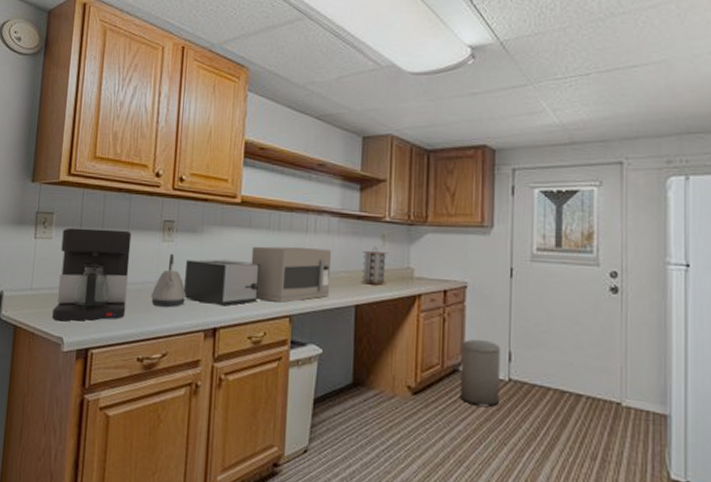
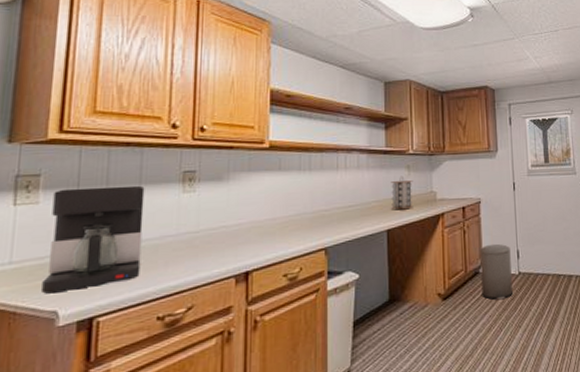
kettle: present [150,253,187,308] -> none [170,203,214,261]
toaster: present [184,259,261,306] -> none [210,202,293,250]
microwave: present [251,246,332,303] -> none [283,183,363,238]

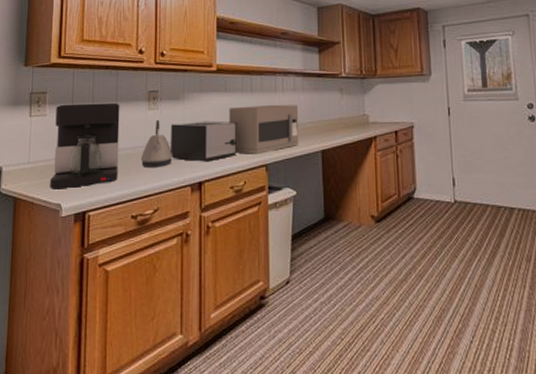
kettle: none [170,203,214,261] -> present [140,119,173,169]
toaster: none [210,202,293,250] -> present [171,120,238,162]
microwave: none [283,183,363,238] -> present [229,105,299,154]
spice rack: present [390,176,414,210] -> none [324,98,347,132]
pedal bin: present [480,243,513,300] -> none [413,169,448,227]

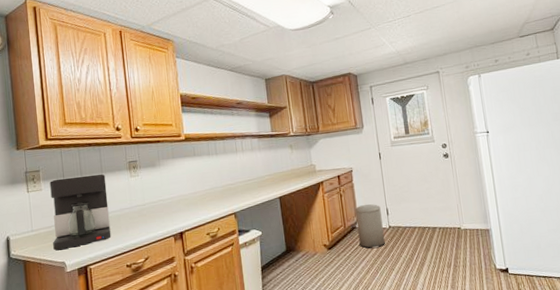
kettle: present [140,119,173,169] -> none [128,184,156,226]
toaster: present [171,120,238,162] -> none [151,180,210,216]
microwave: present [229,105,299,154] -> none [199,162,260,206]
pedal bin: none [413,169,448,227] -> present [355,204,385,249]

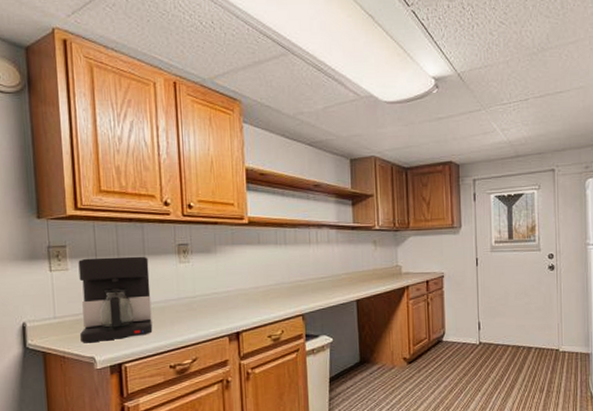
pedal bin: present [355,204,385,249] -> none [443,315,473,366]

